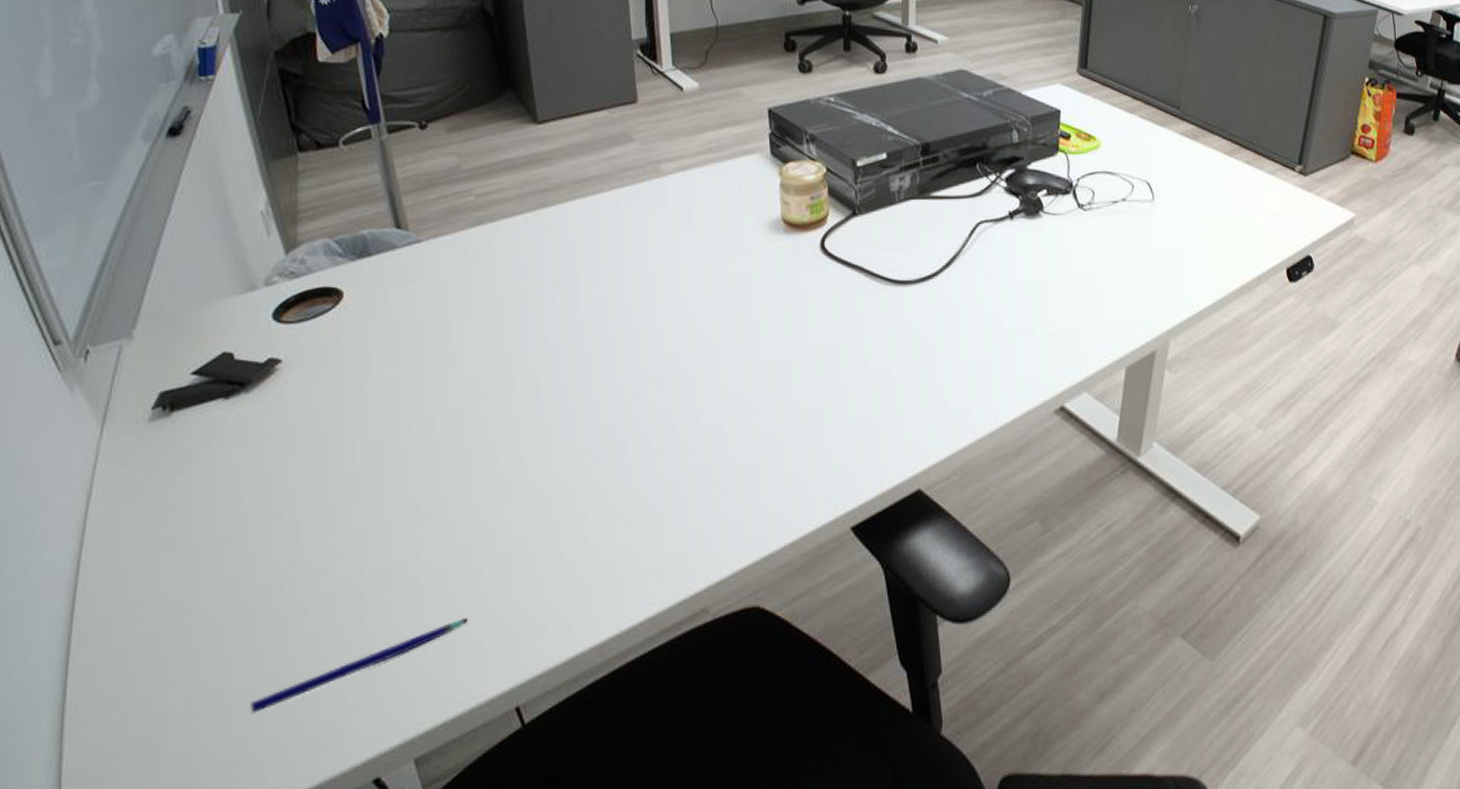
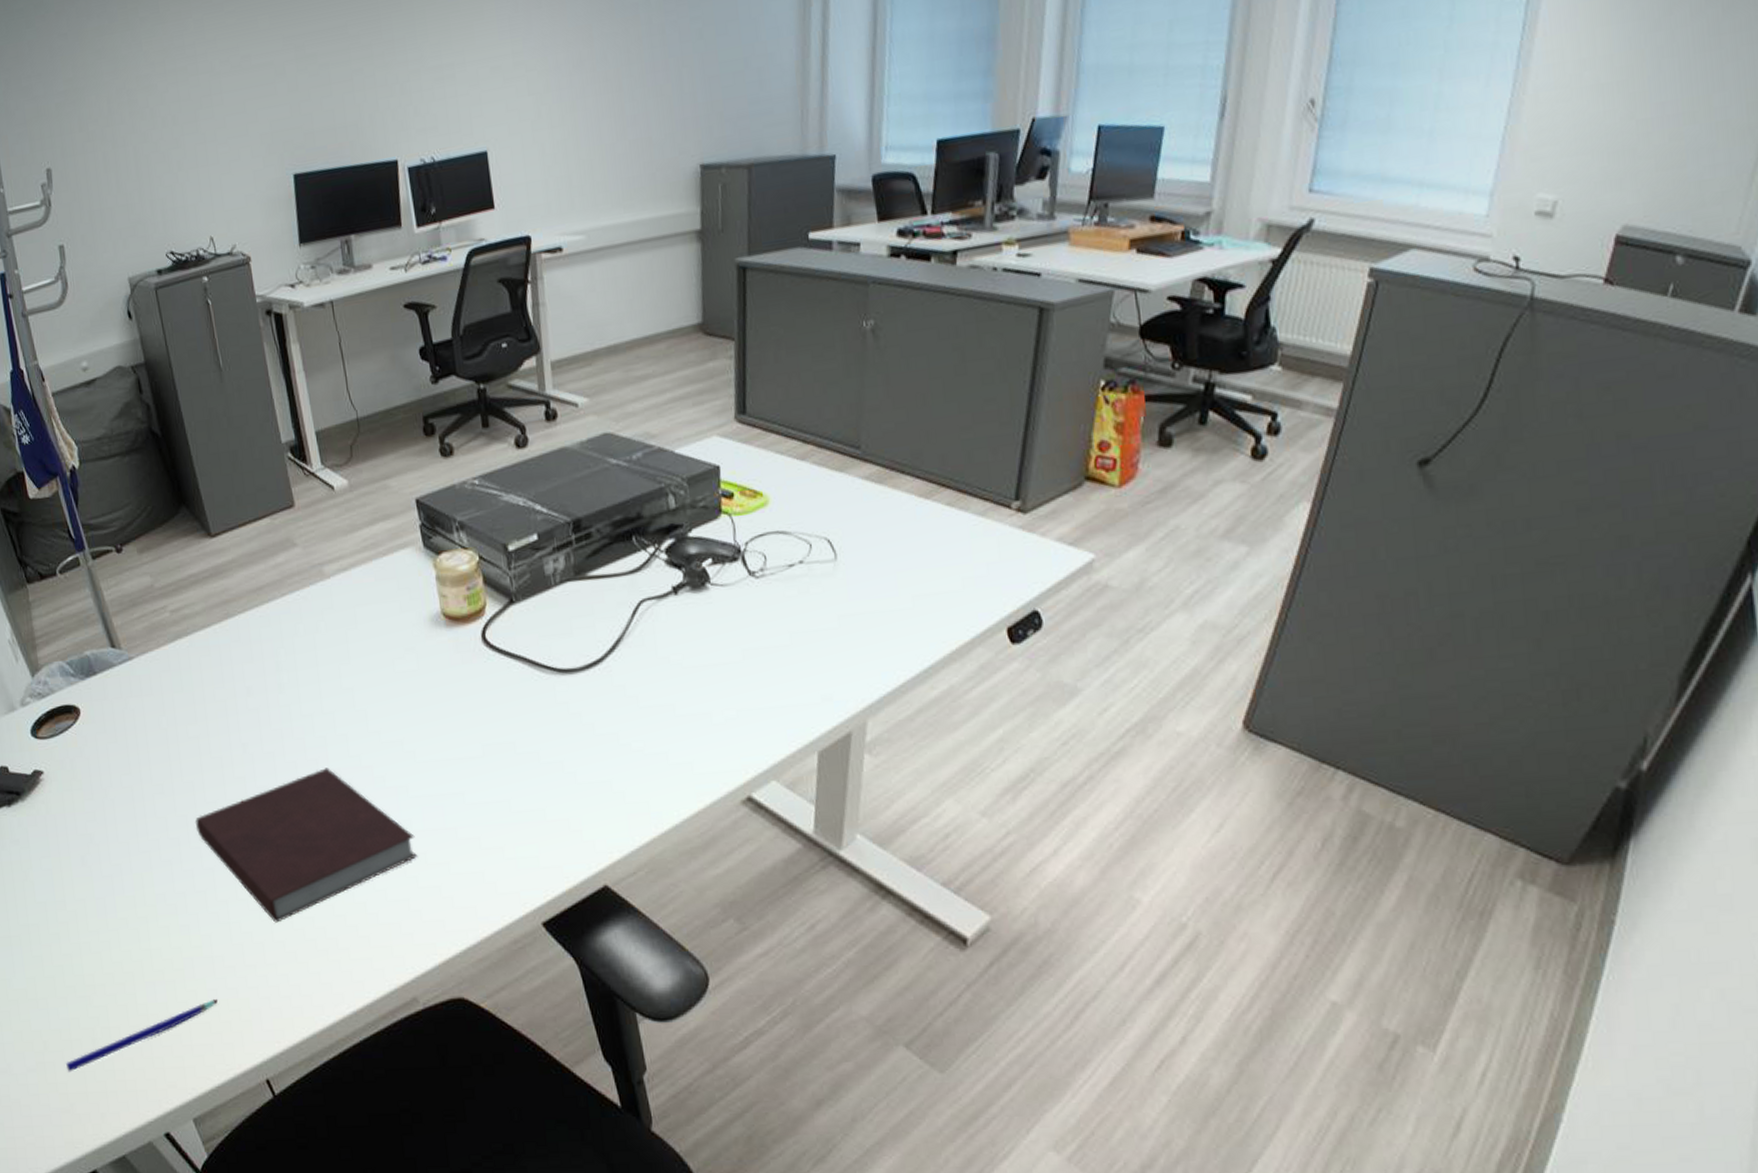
notebook: none [470,367,726,531] -> present [194,768,417,923]

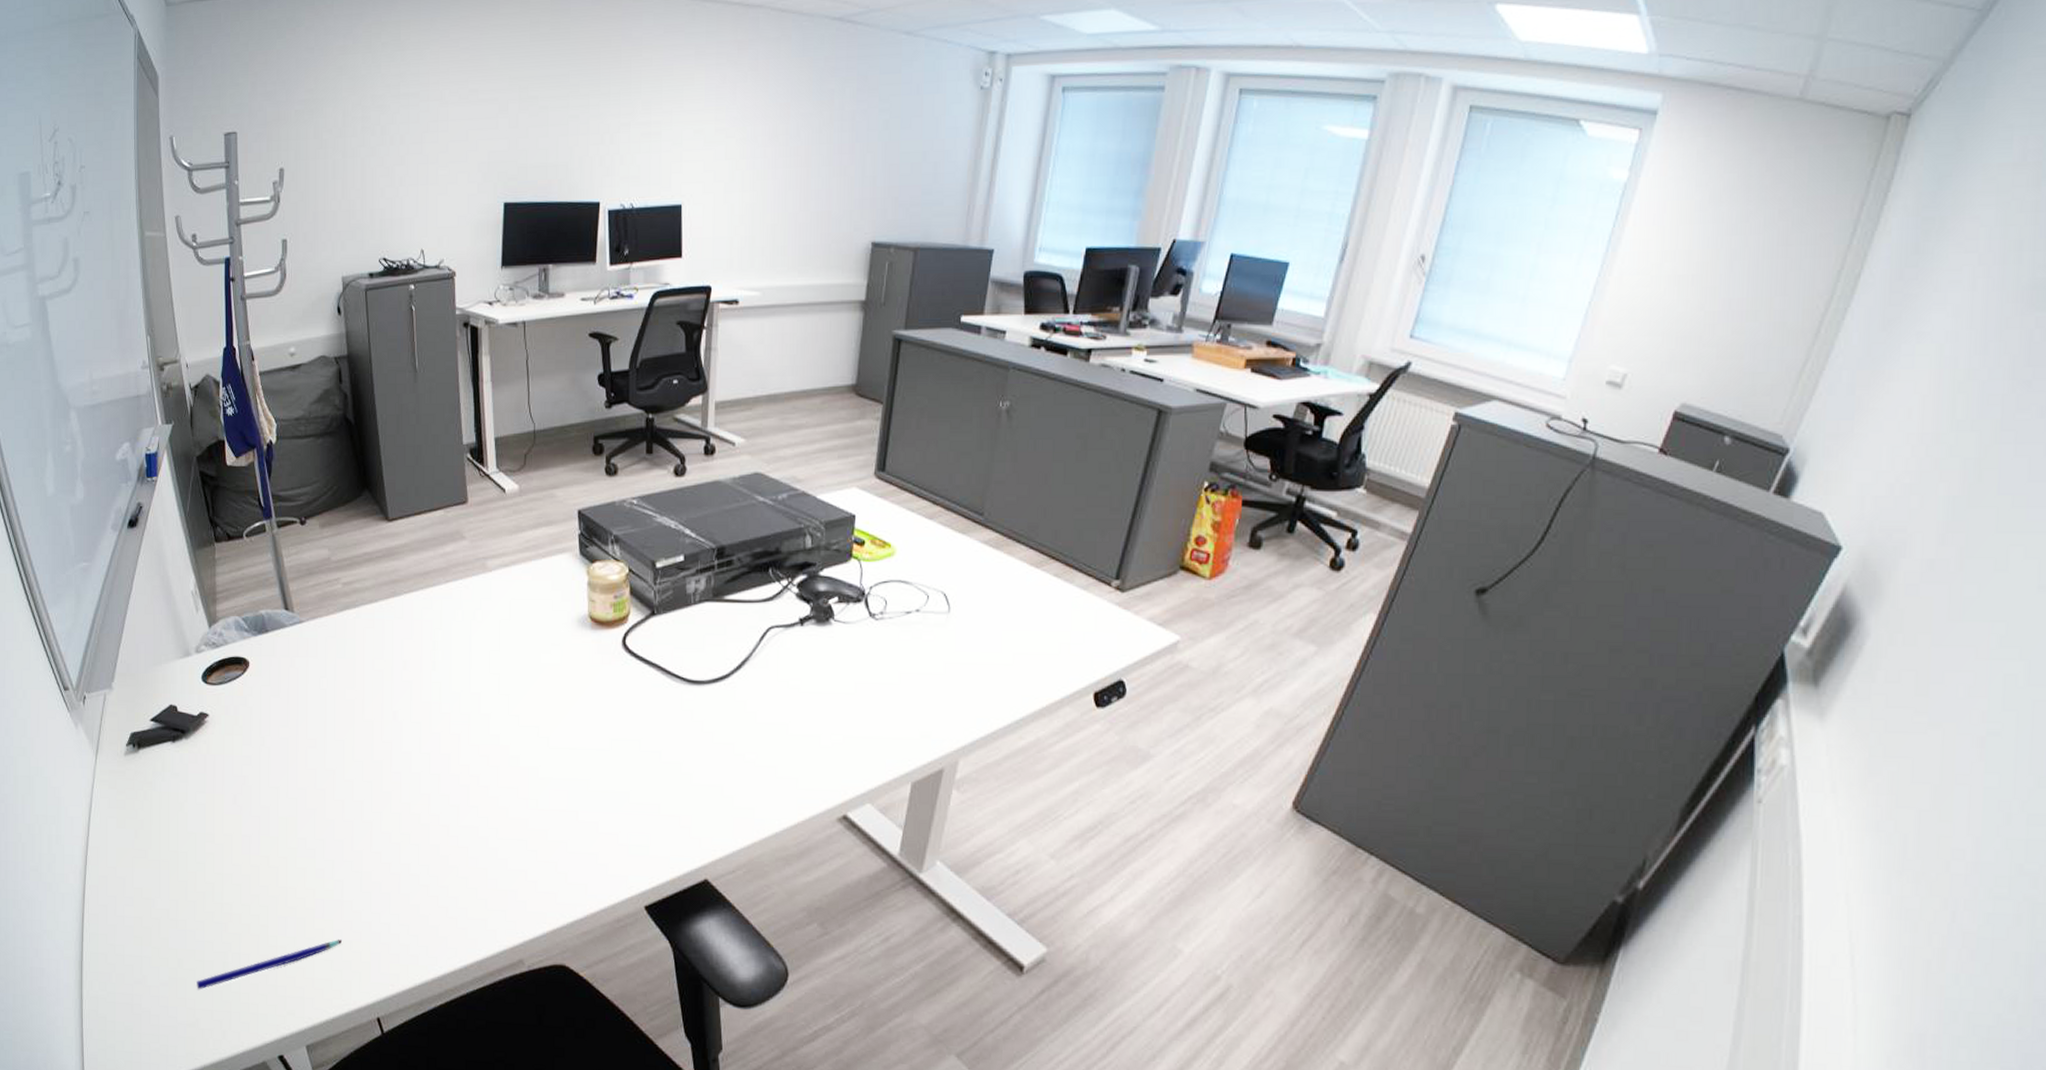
notebook: present [194,768,417,923] -> none [341,742,539,877]

